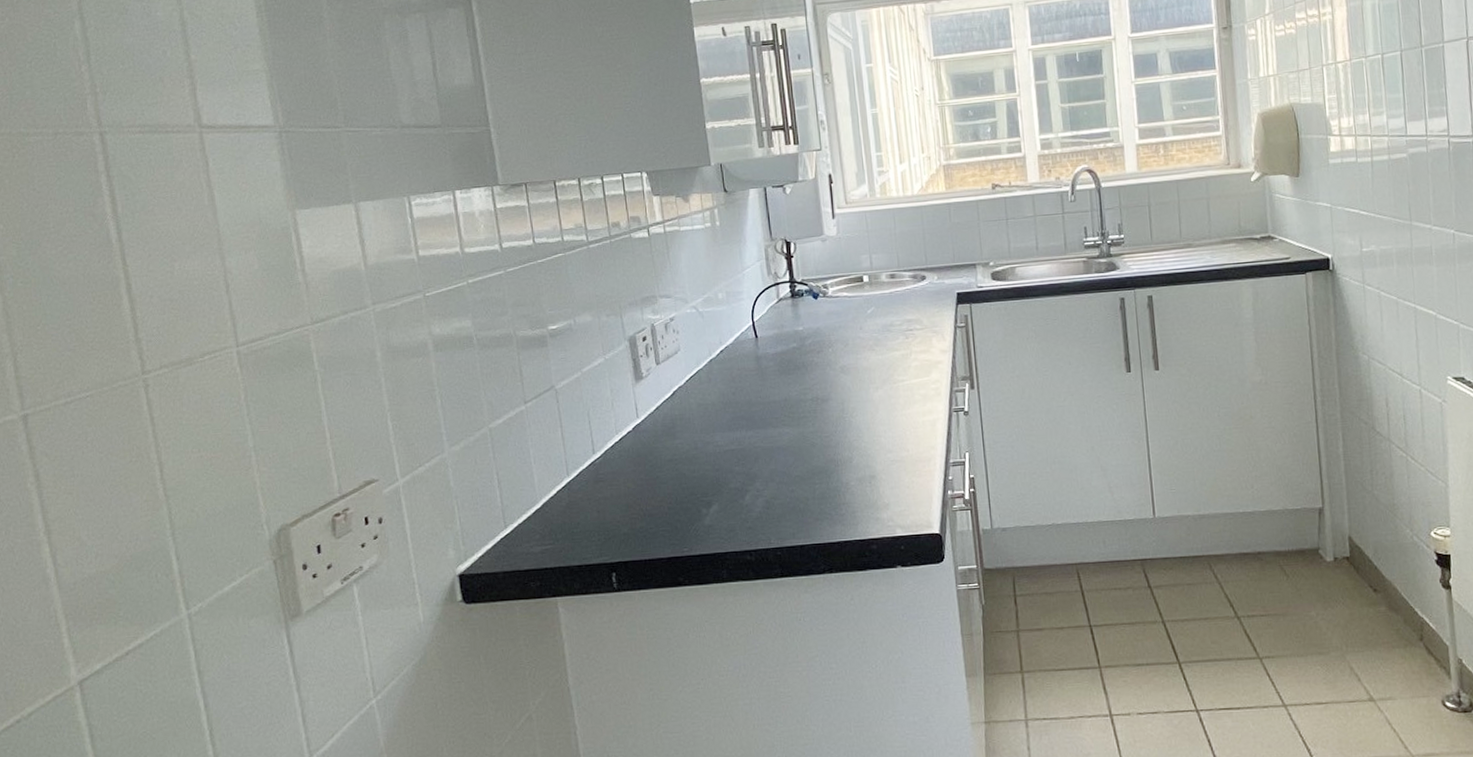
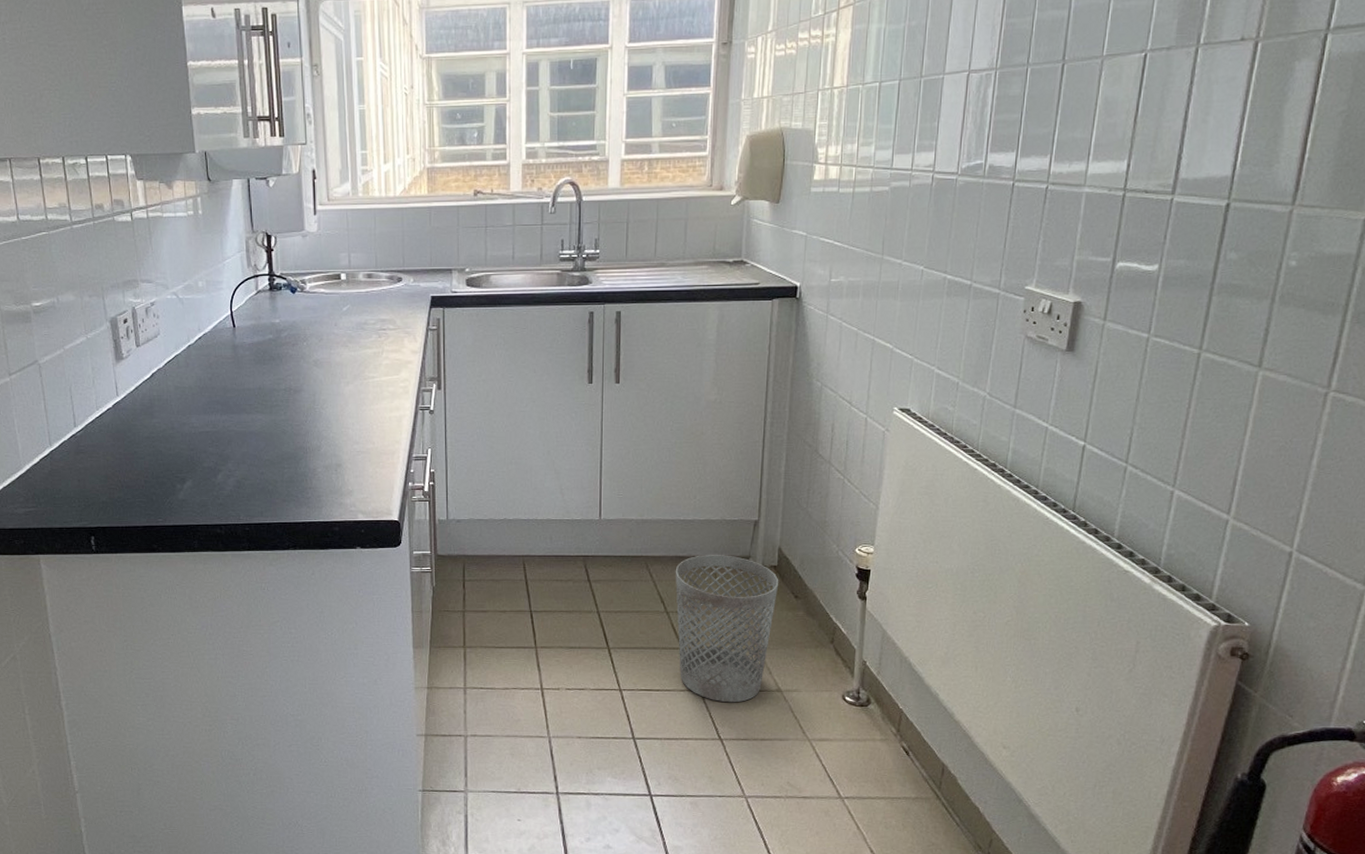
wastebasket: none [1241,548,1355,718] -> present [675,555,779,703]

